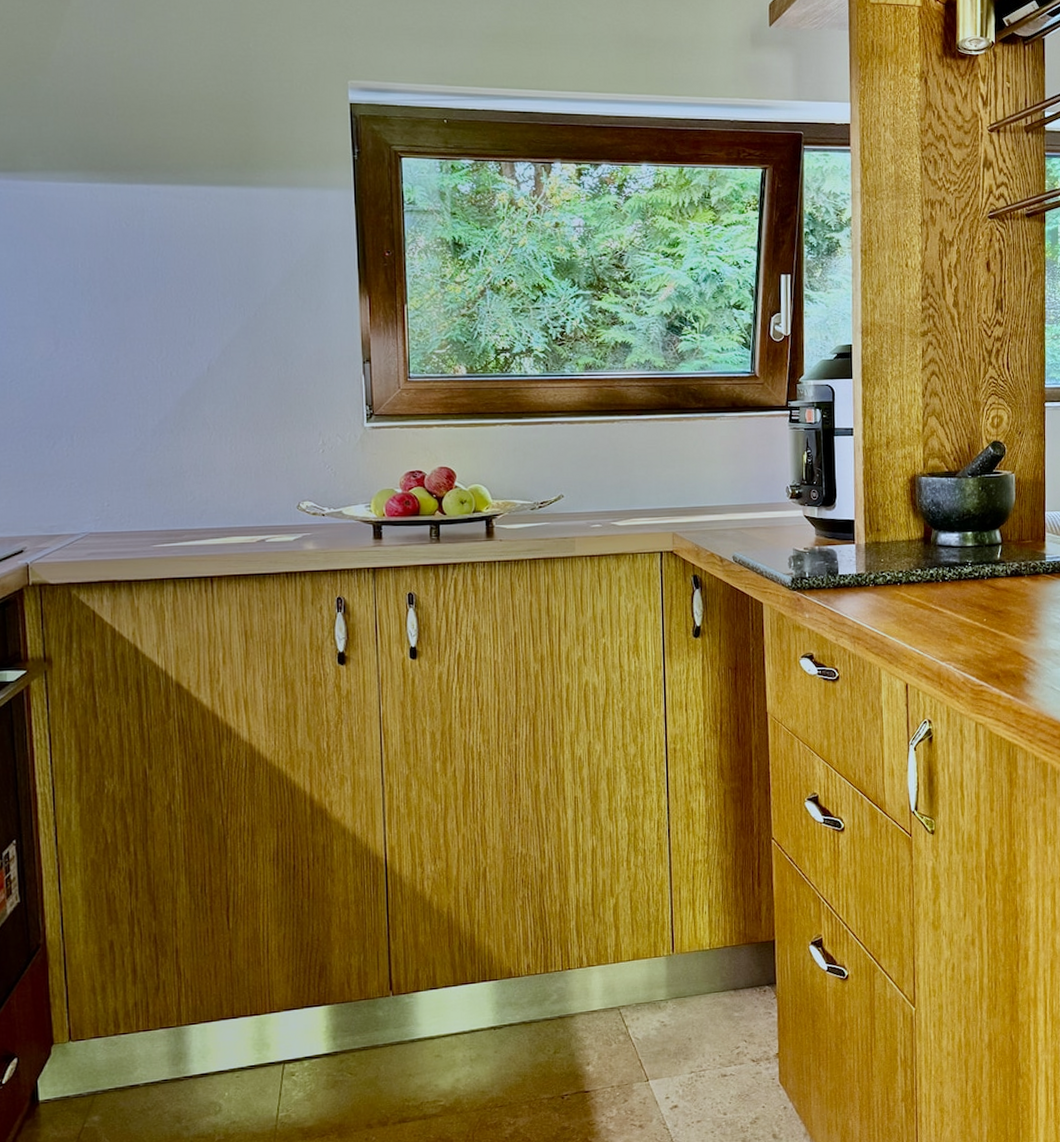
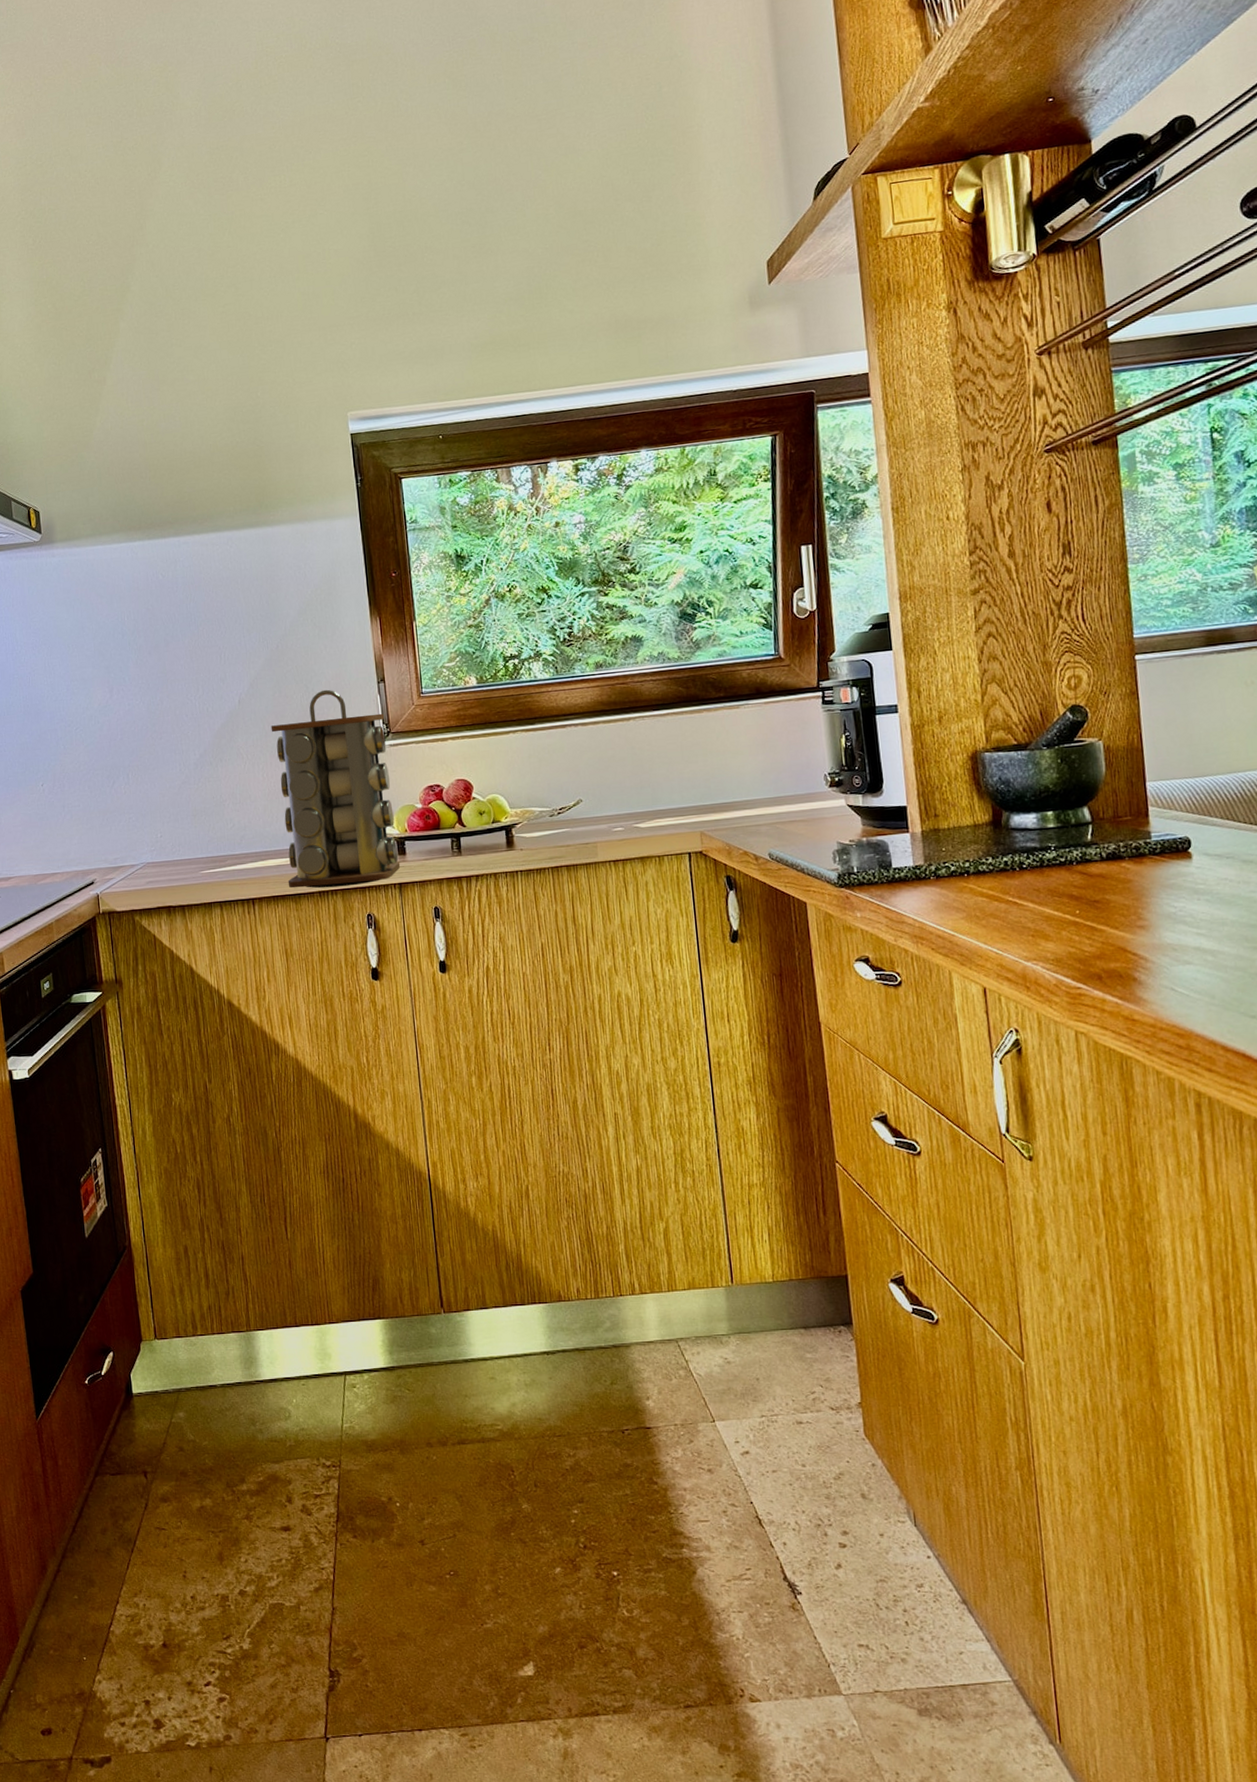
spice rack: none [243,364,376,569] -> present [271,689,401,889]

